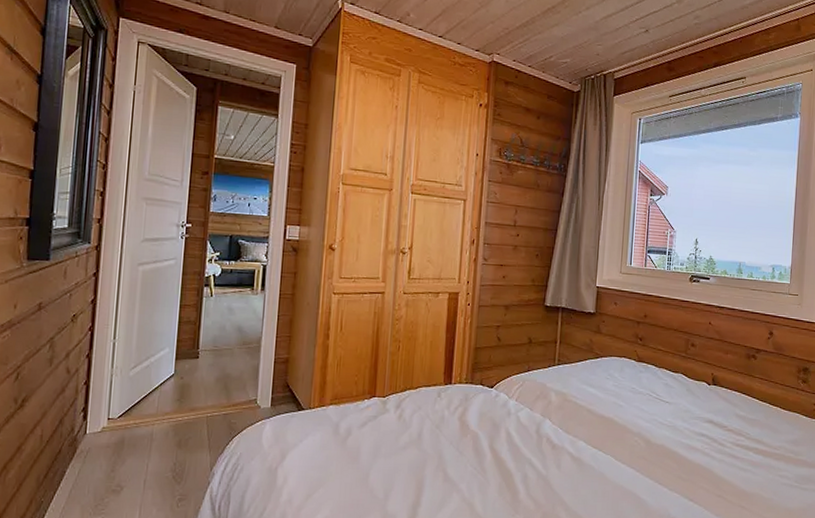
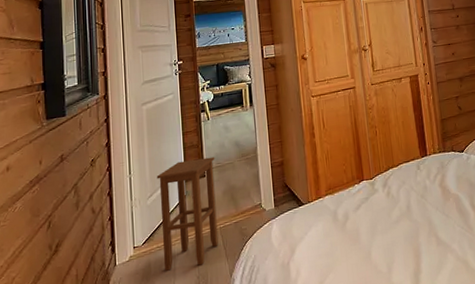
stool: none [139,336,213,452] -> present [156,156,219,271]

